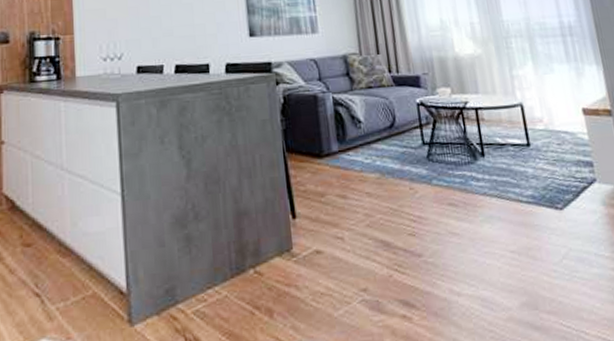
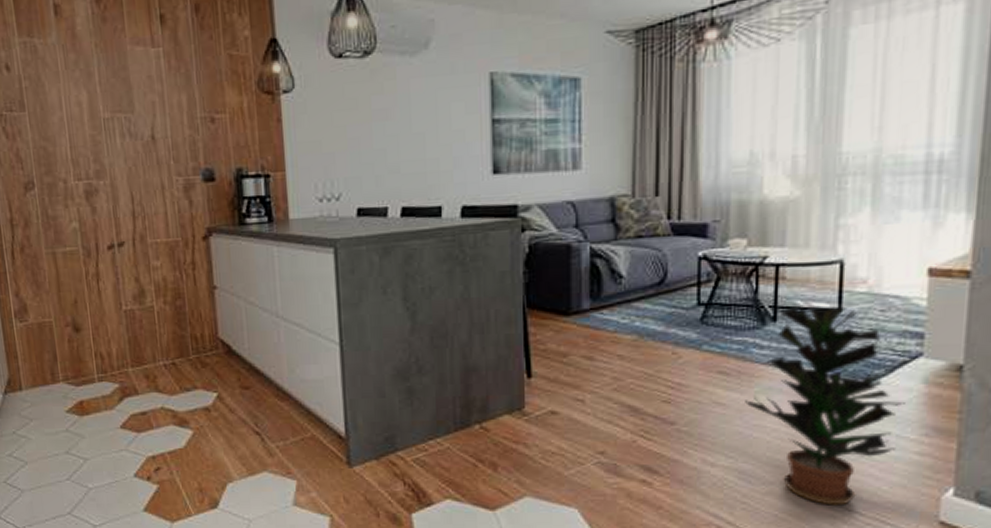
potted plant: none [474,142,598,327] -> present [745,306,905,506]

